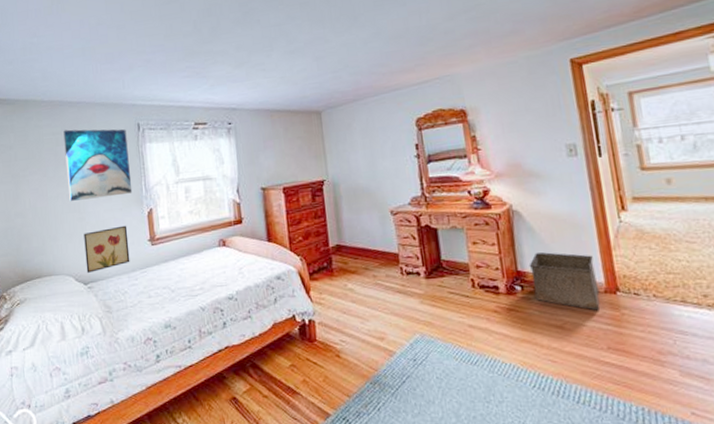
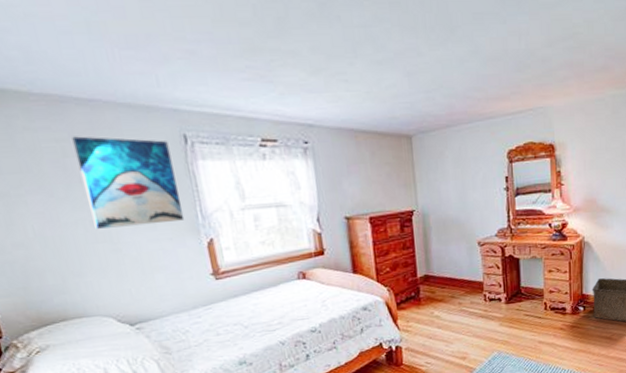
wall art: present [84,225,130,273] -> none [121,258,189,313]

